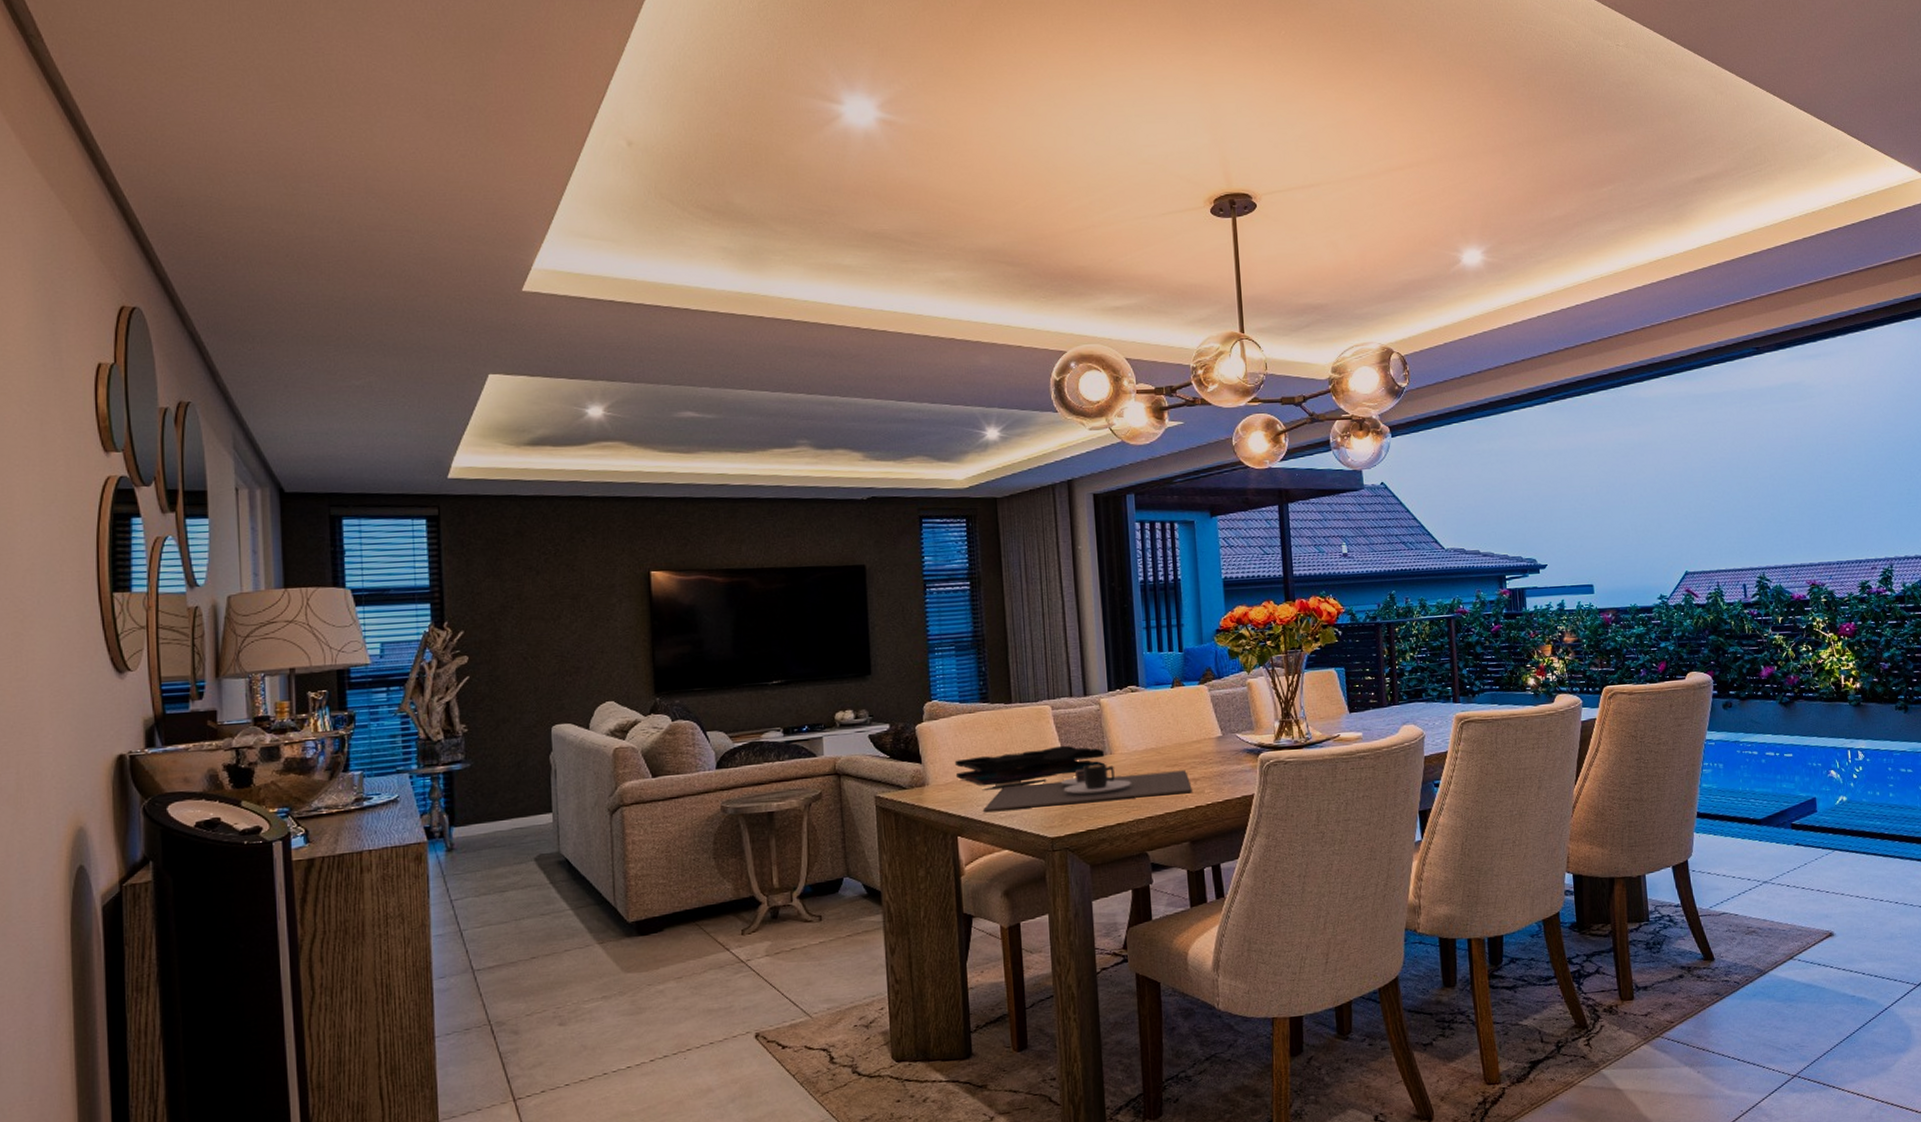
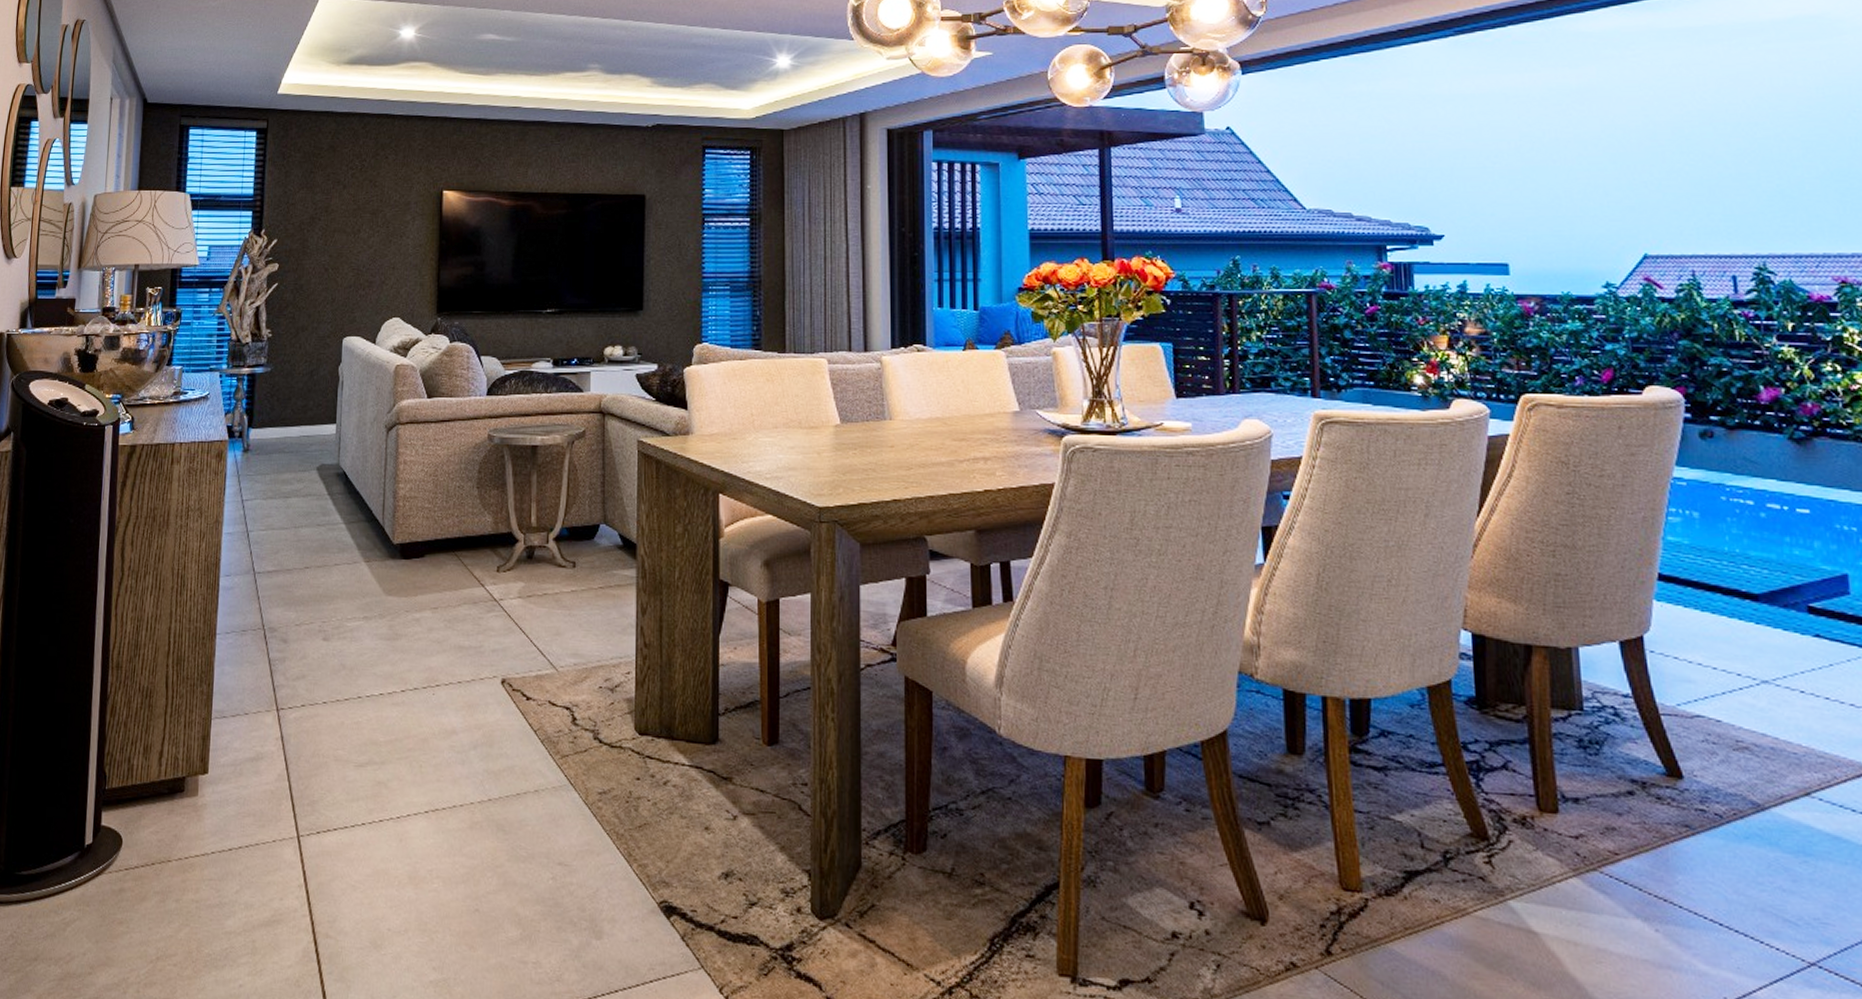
napkin: present [954,745,1105,791] -> none [721,404,884,447]
place setting: present [983,763,1192,812] -> none [748,429,981,474]

